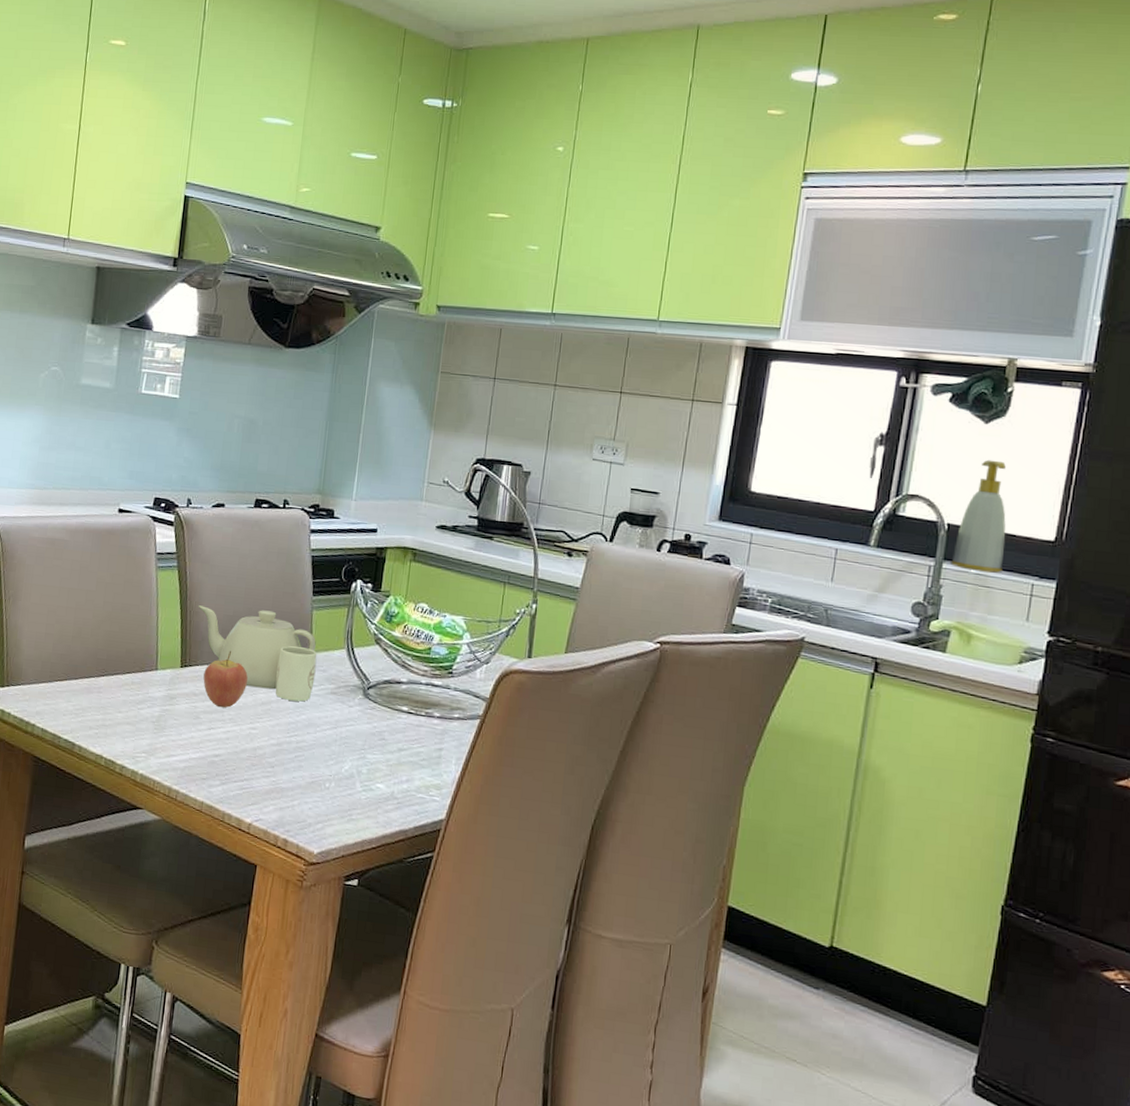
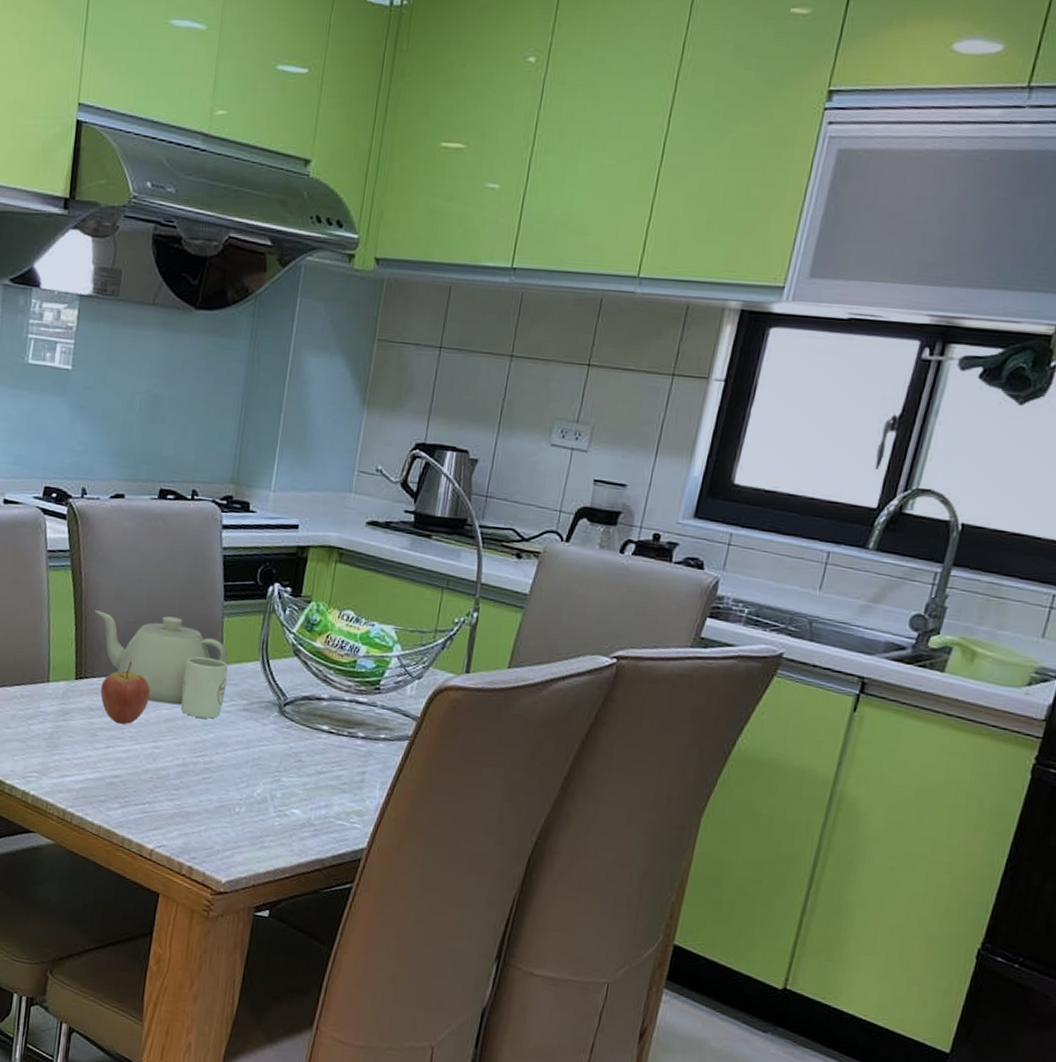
soap bottle: present [949,460,1006,574] -> none [959,448,1038,583]

